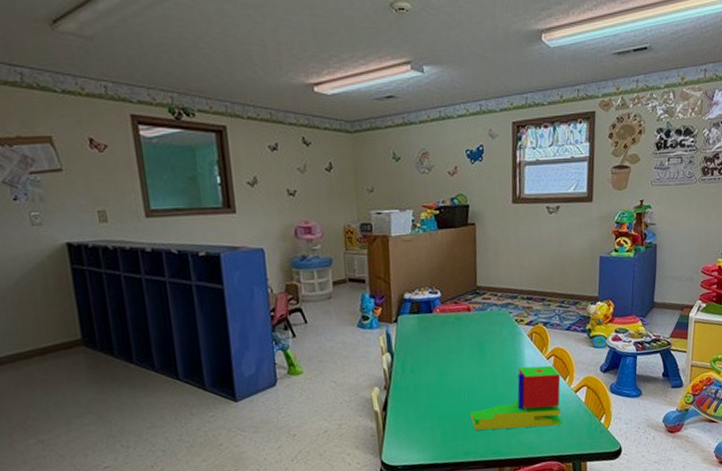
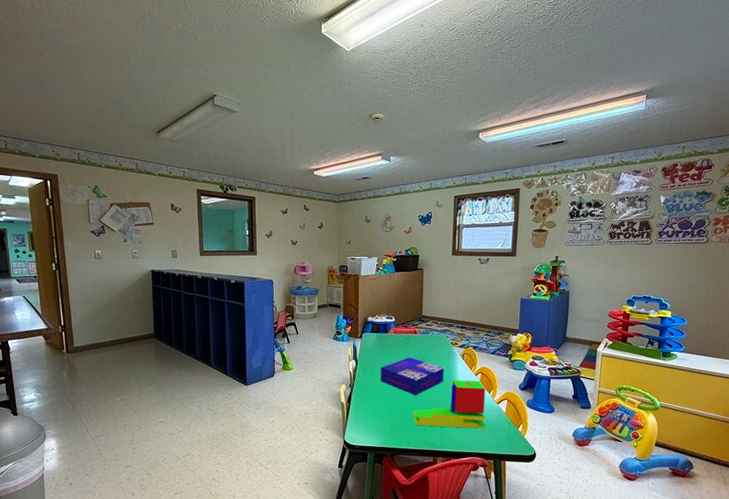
board game: none [424,342,509,392] -> present [380,357,445,395]

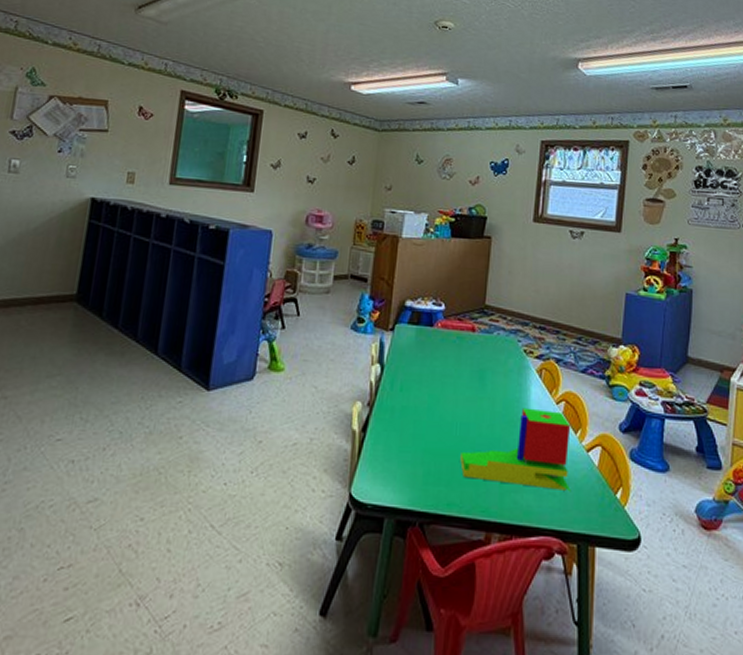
board game: present [380,357,445,395] -> none [415,366,512,428]

